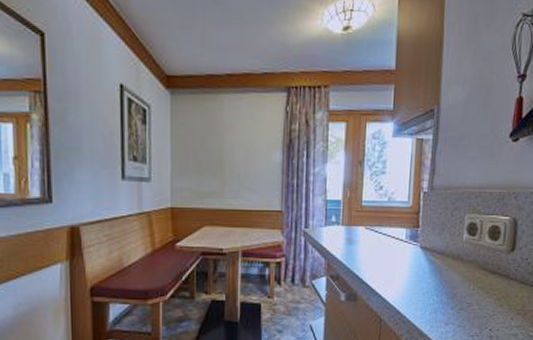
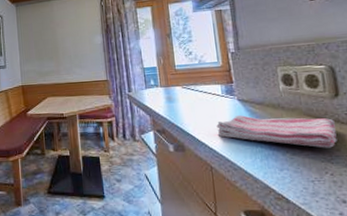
dish towel: none [393,265,506,304] -> present [216,115,337,148]

